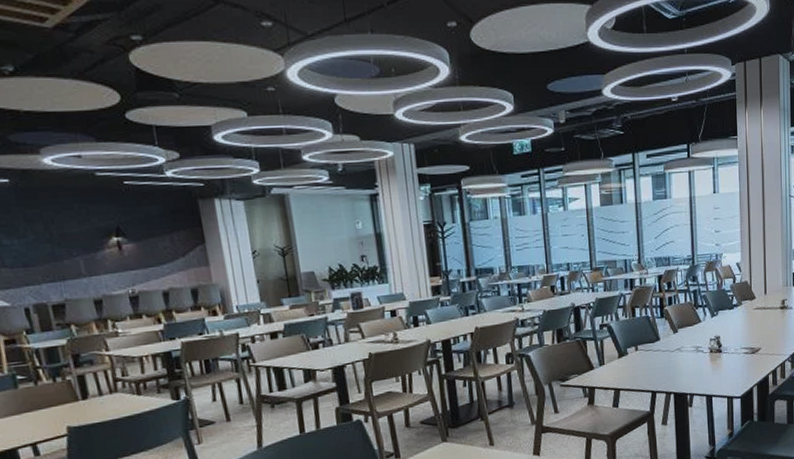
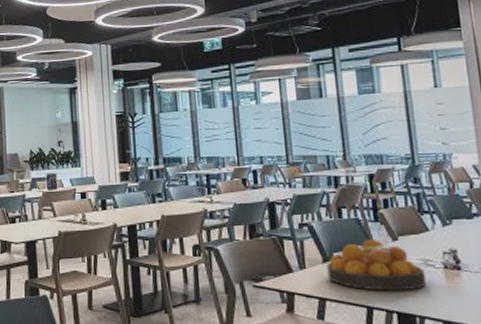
fruit bowl: none [621,333,697,378] -> present [326,240,427,291]

